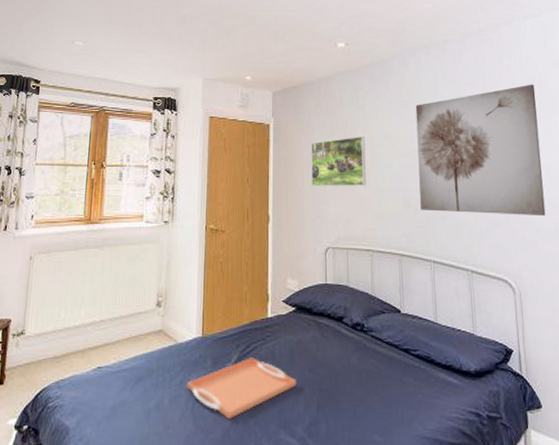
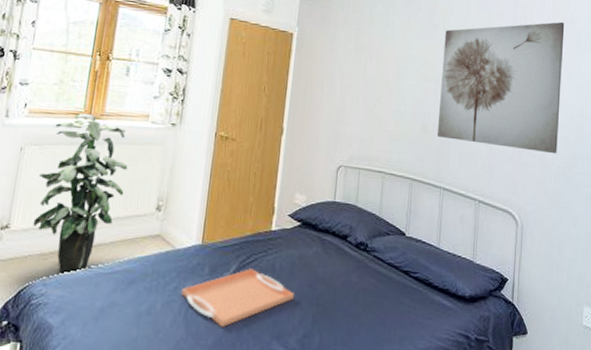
indoor plant: none [45,219,127,373] -> present [33,113,128,272]
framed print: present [311,137,366,186] -> none [330,56,390,107]

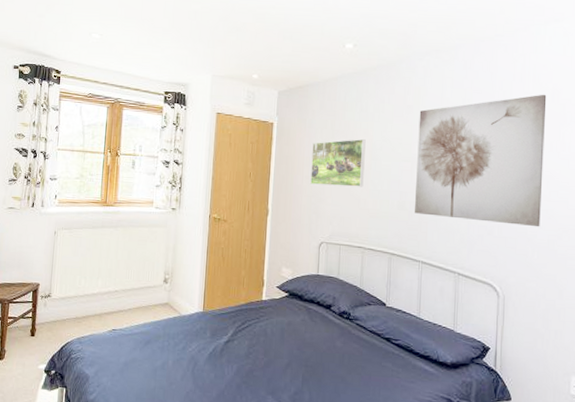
indoor plant: present [33,113,128,272] -> none [68,201,139,333]
serving tray: present [181,268,294,327] -> none [188,333,285,382]
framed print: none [330,56,390,107] -> present [310,139,366,187]

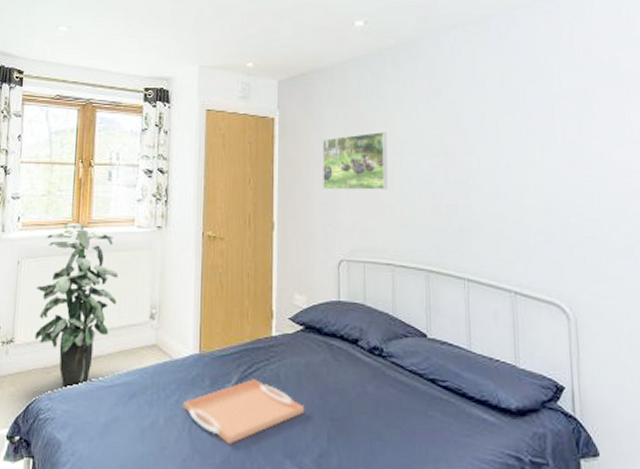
indoor plant: none [68,201,139,333] -> present [34,222,118,386]
serving tray: none [188,333,285,382] -> present [183,379,304,444]
wall art: present [415,94,547,227] -> none [449,66,613,230]

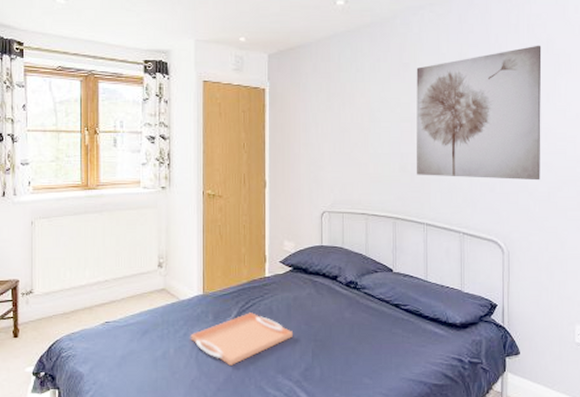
indoor plant: present [34,222,118,386] -> none [51,185,128,327]
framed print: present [323,132,388,190] -> none [308,101,363,152]
wall art: none [449,66,613,230] -> present [416,45,542,181]

